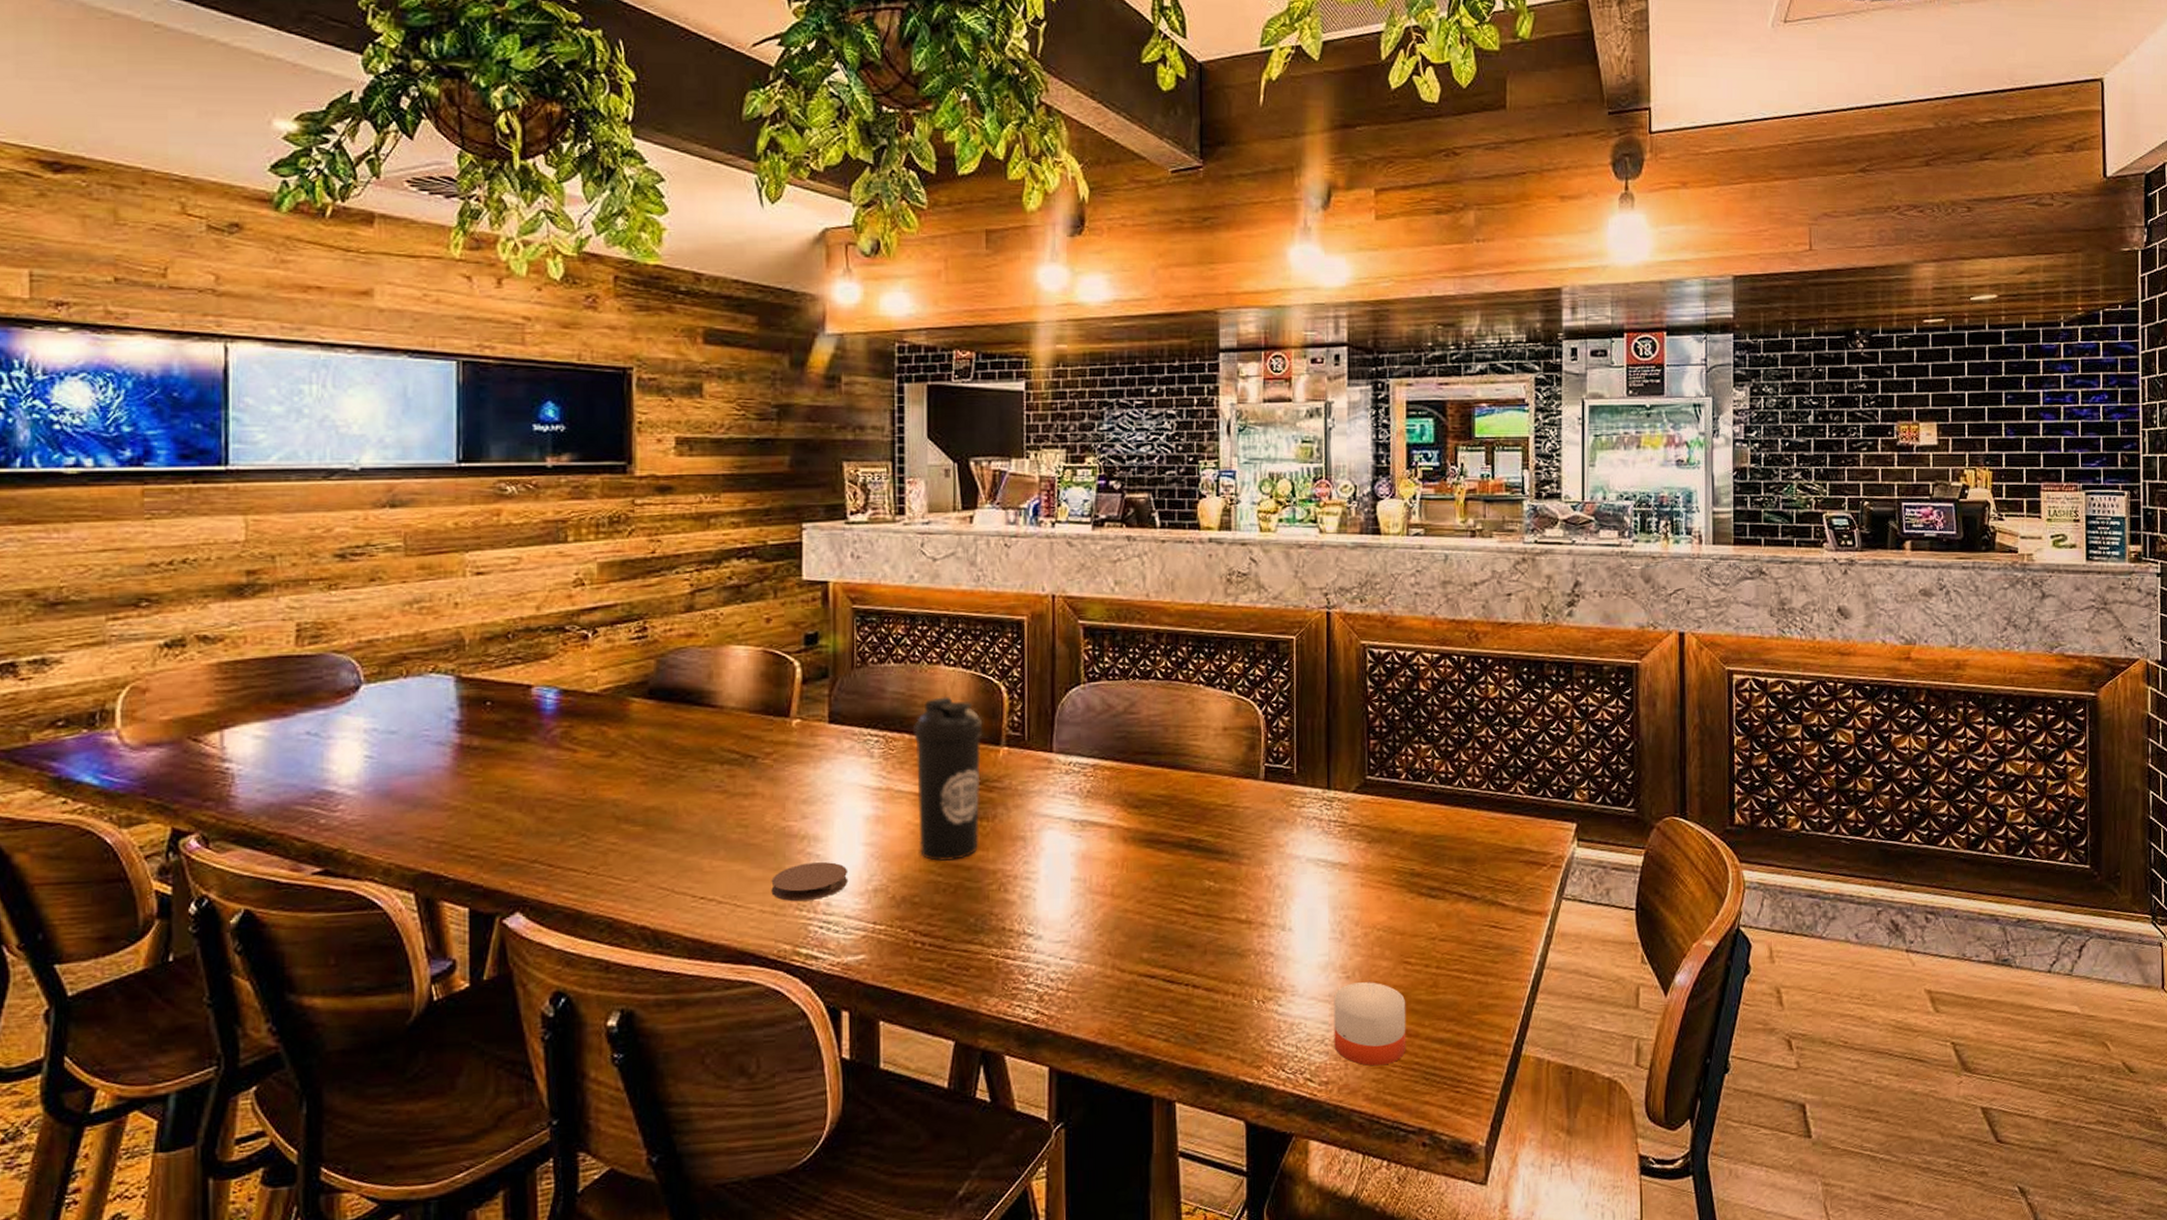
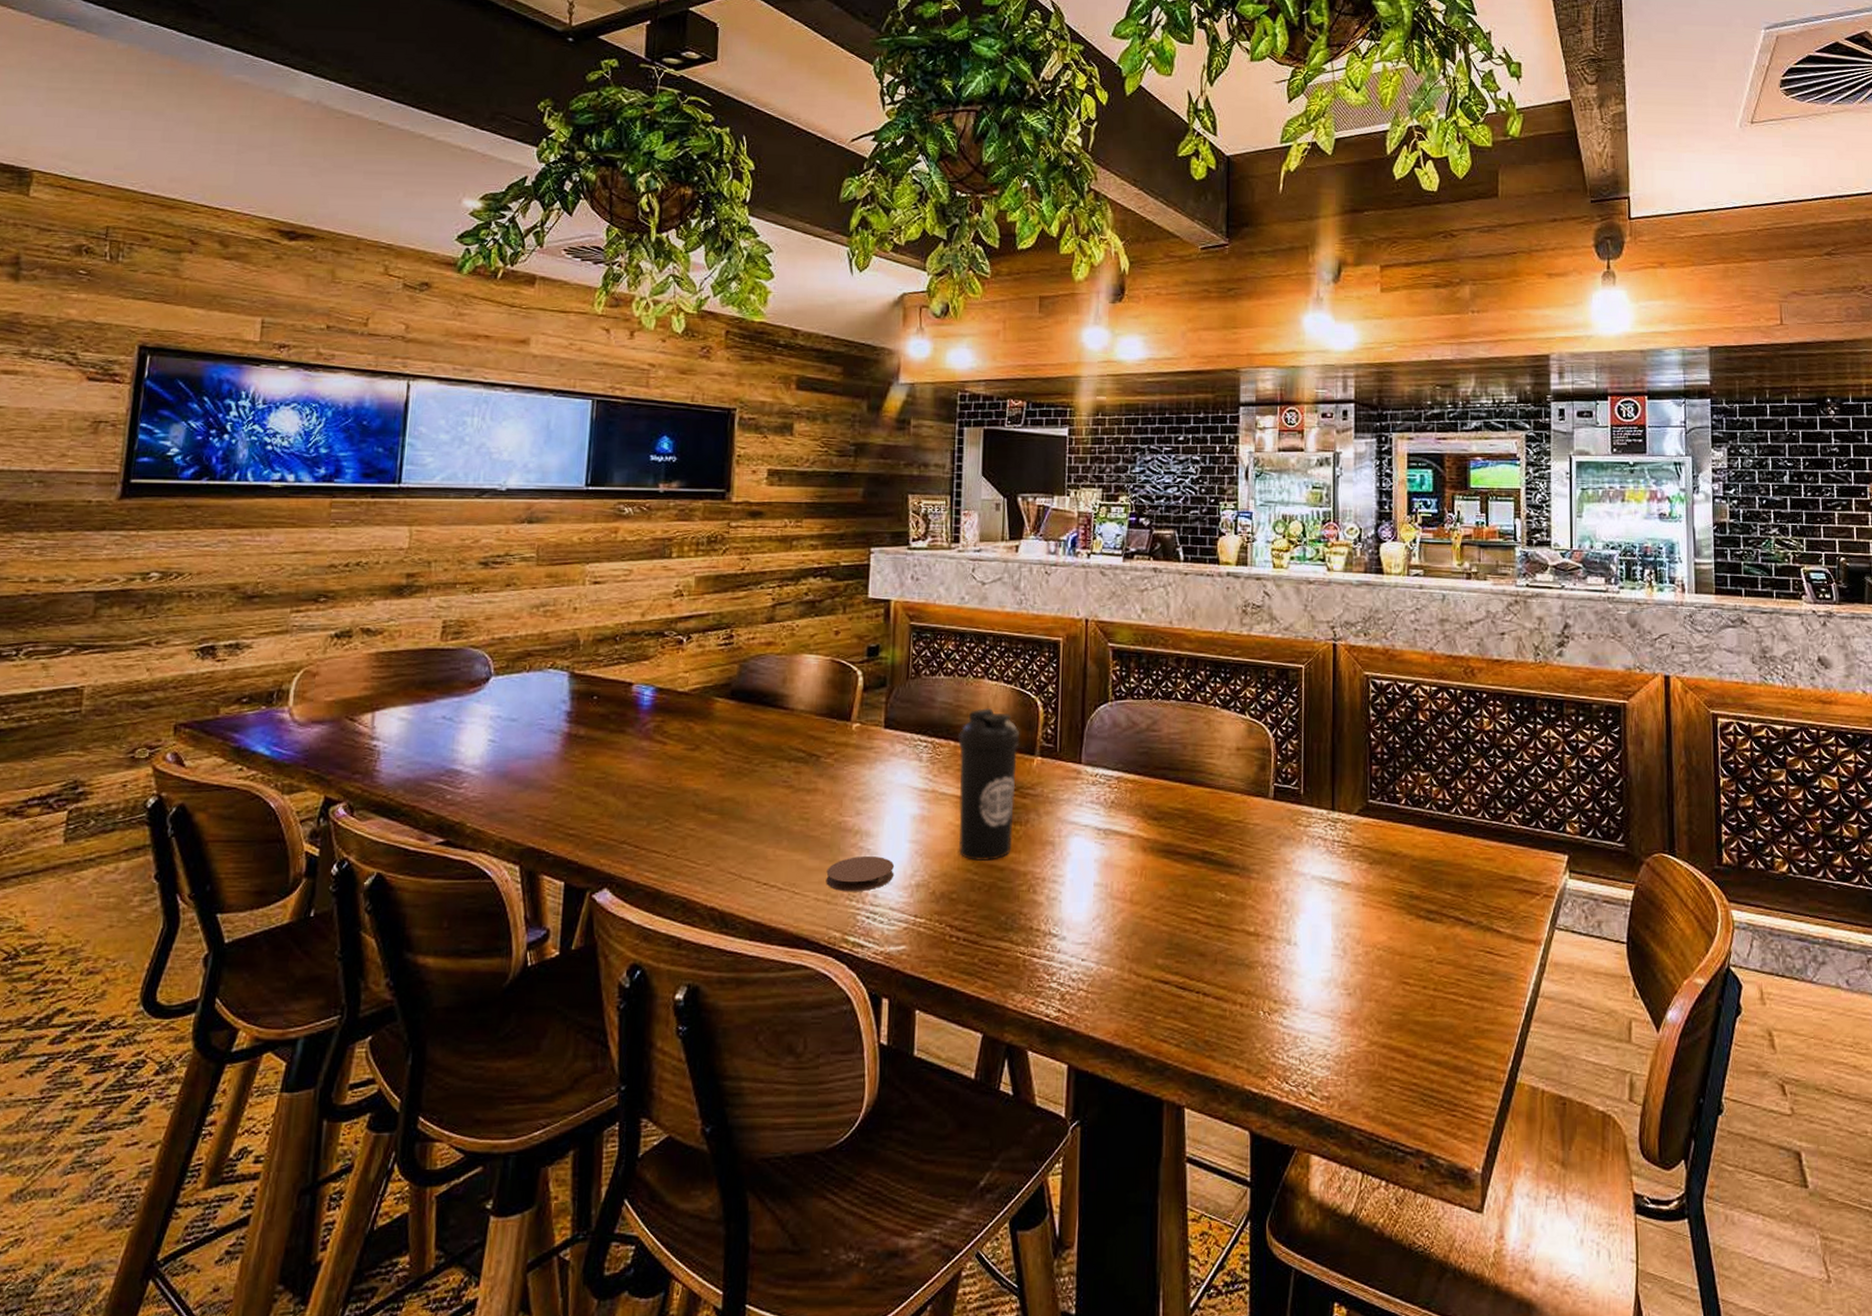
candle: present [1334,979,1406,1066] -> none [1335,997,1405,1084]

